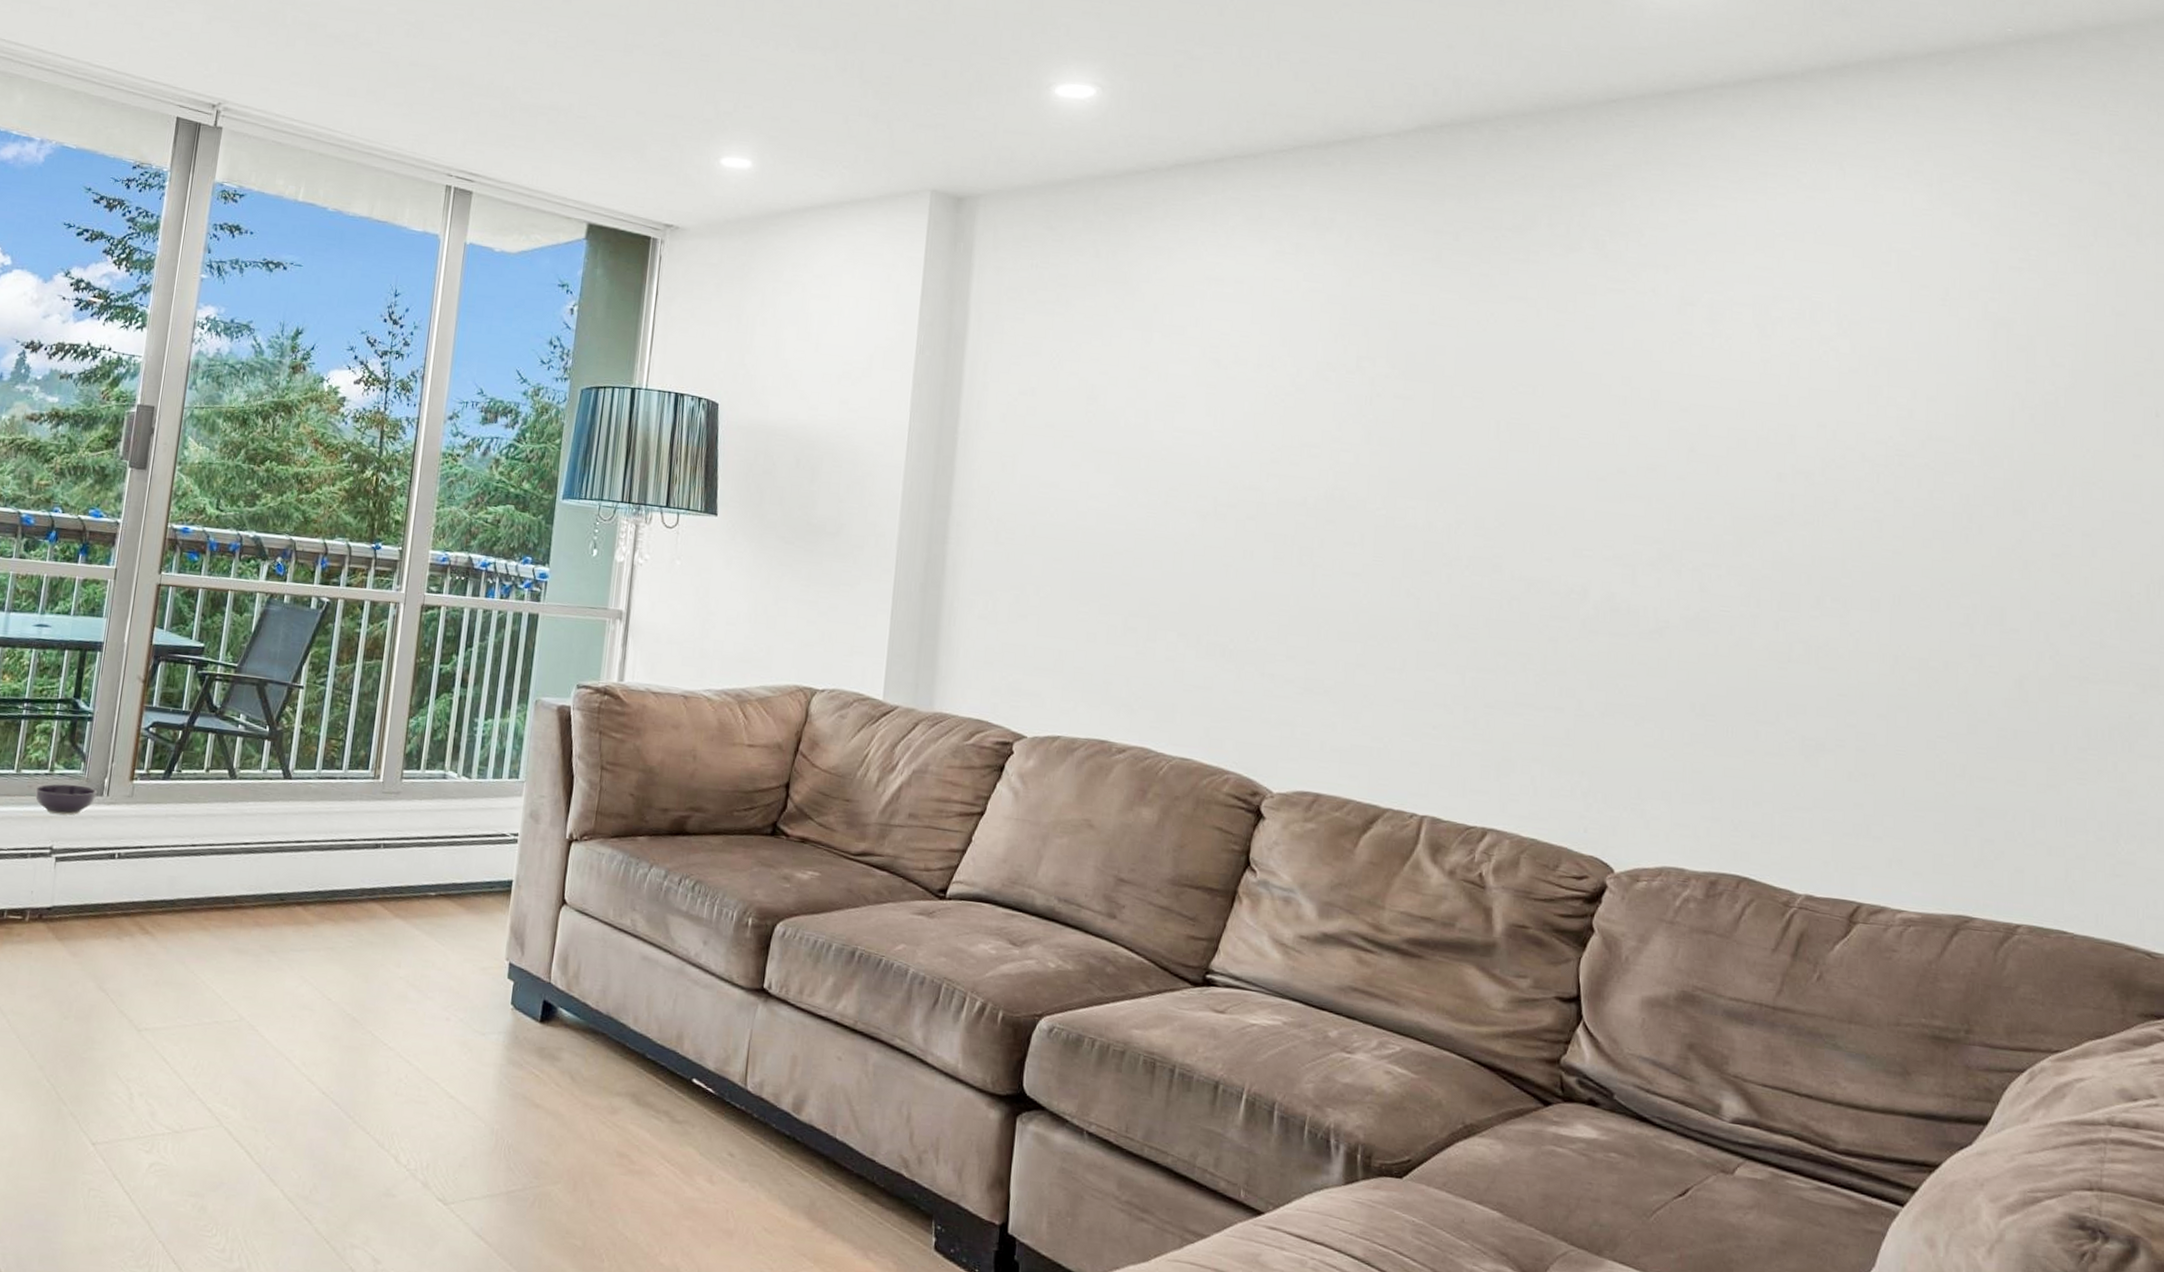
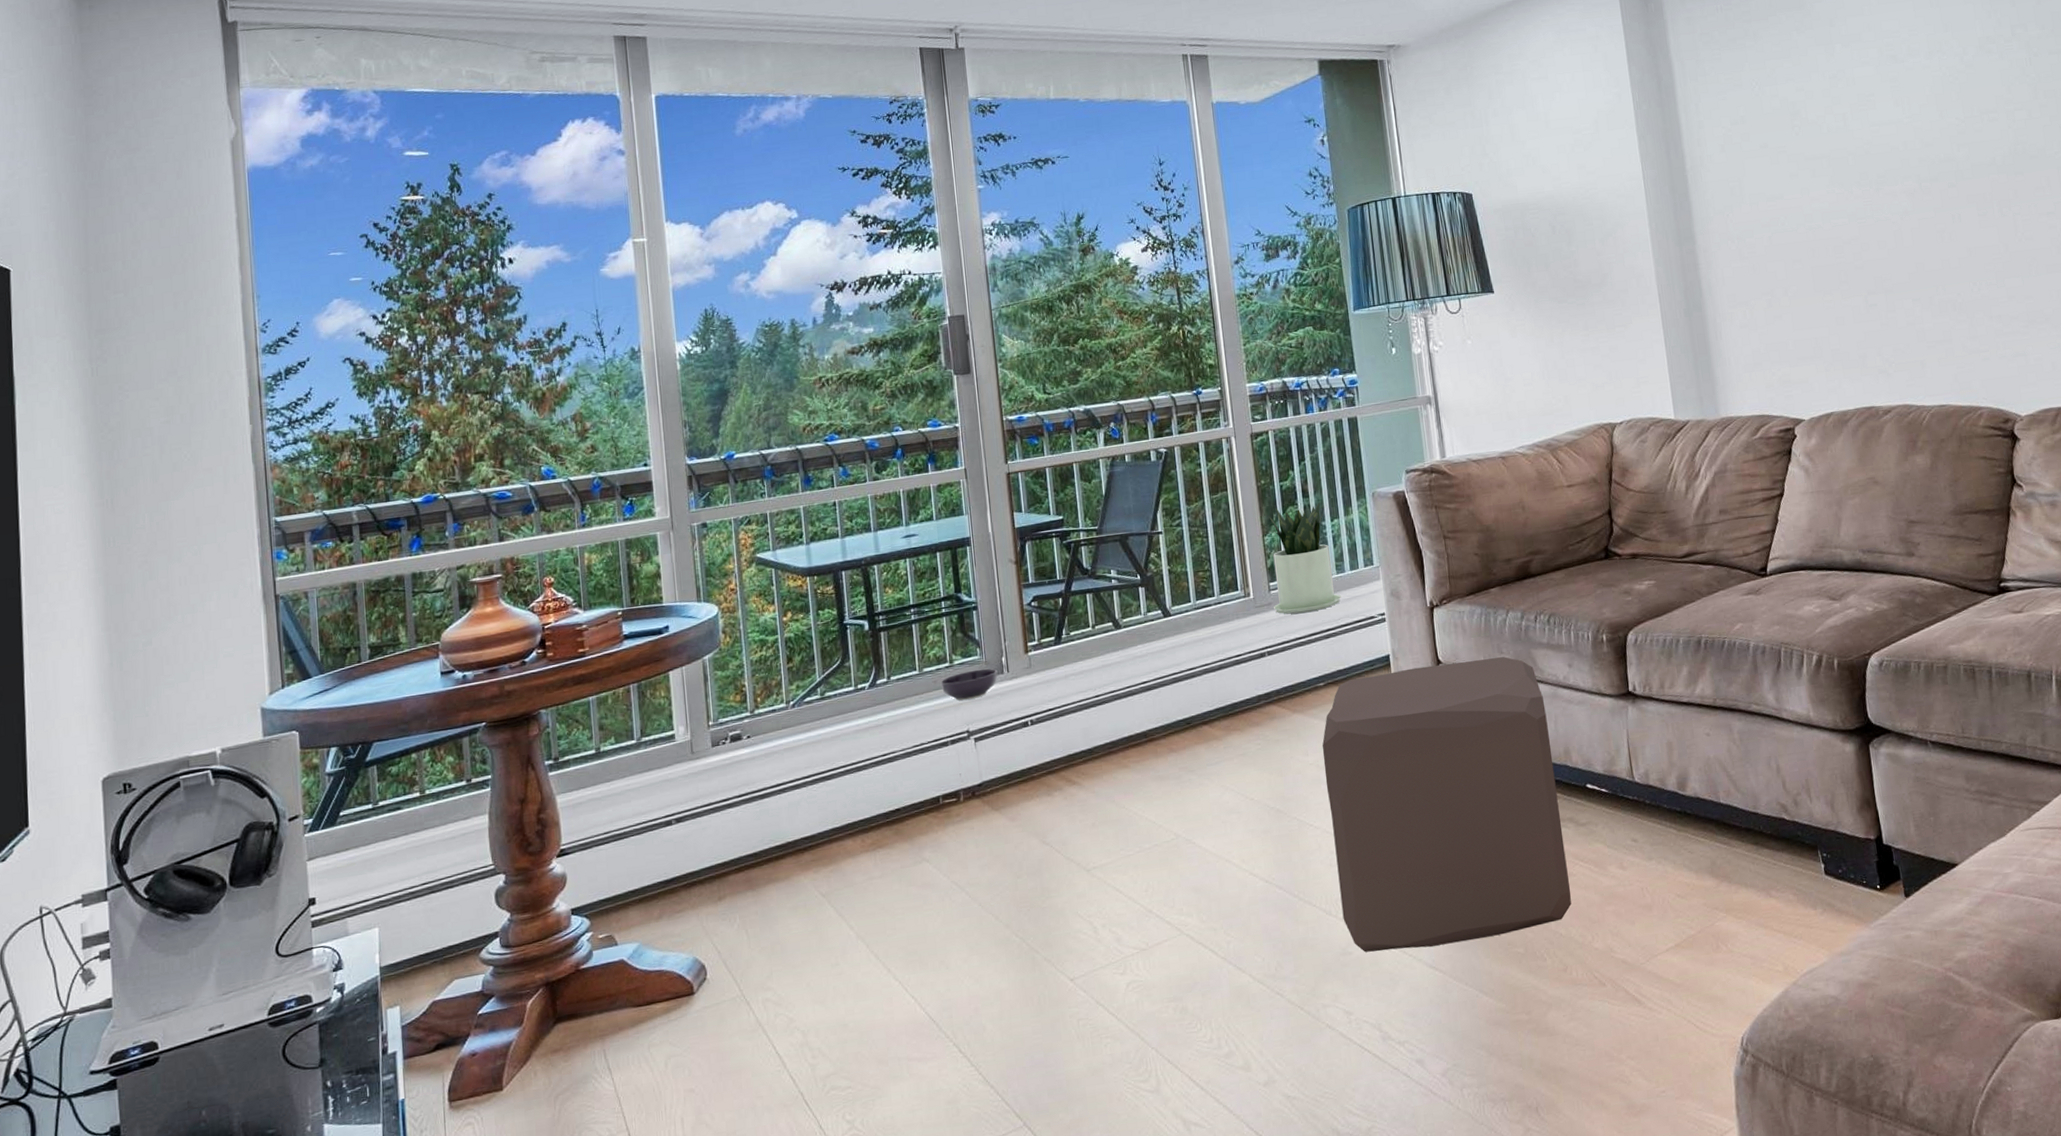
pouf: none [395,896,668,1222] -> present [1322,657,1572,953]
planter: none [400,692,478,813] -> present [1269,502,1341,614]

